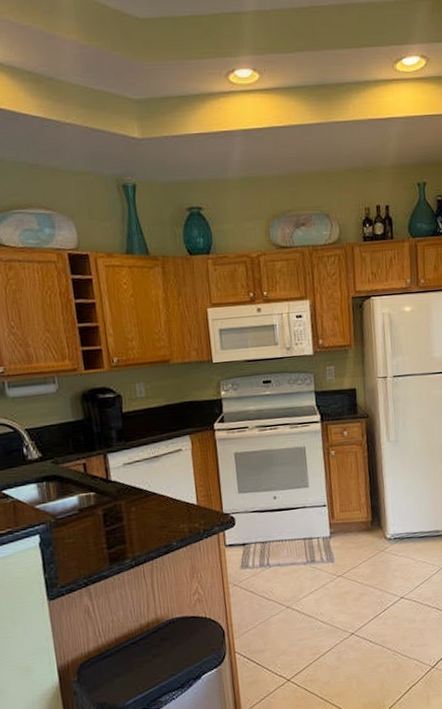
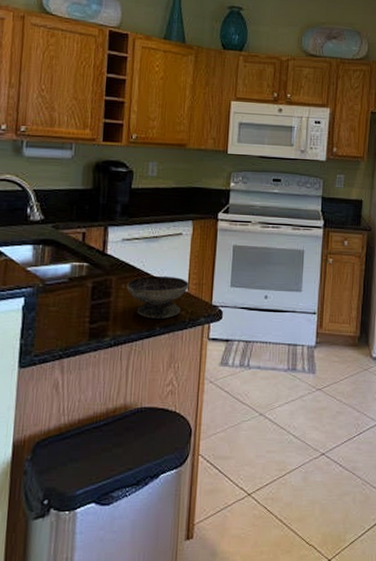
bowl: none [136,492,198,536] -> present [126,275,189,319]

